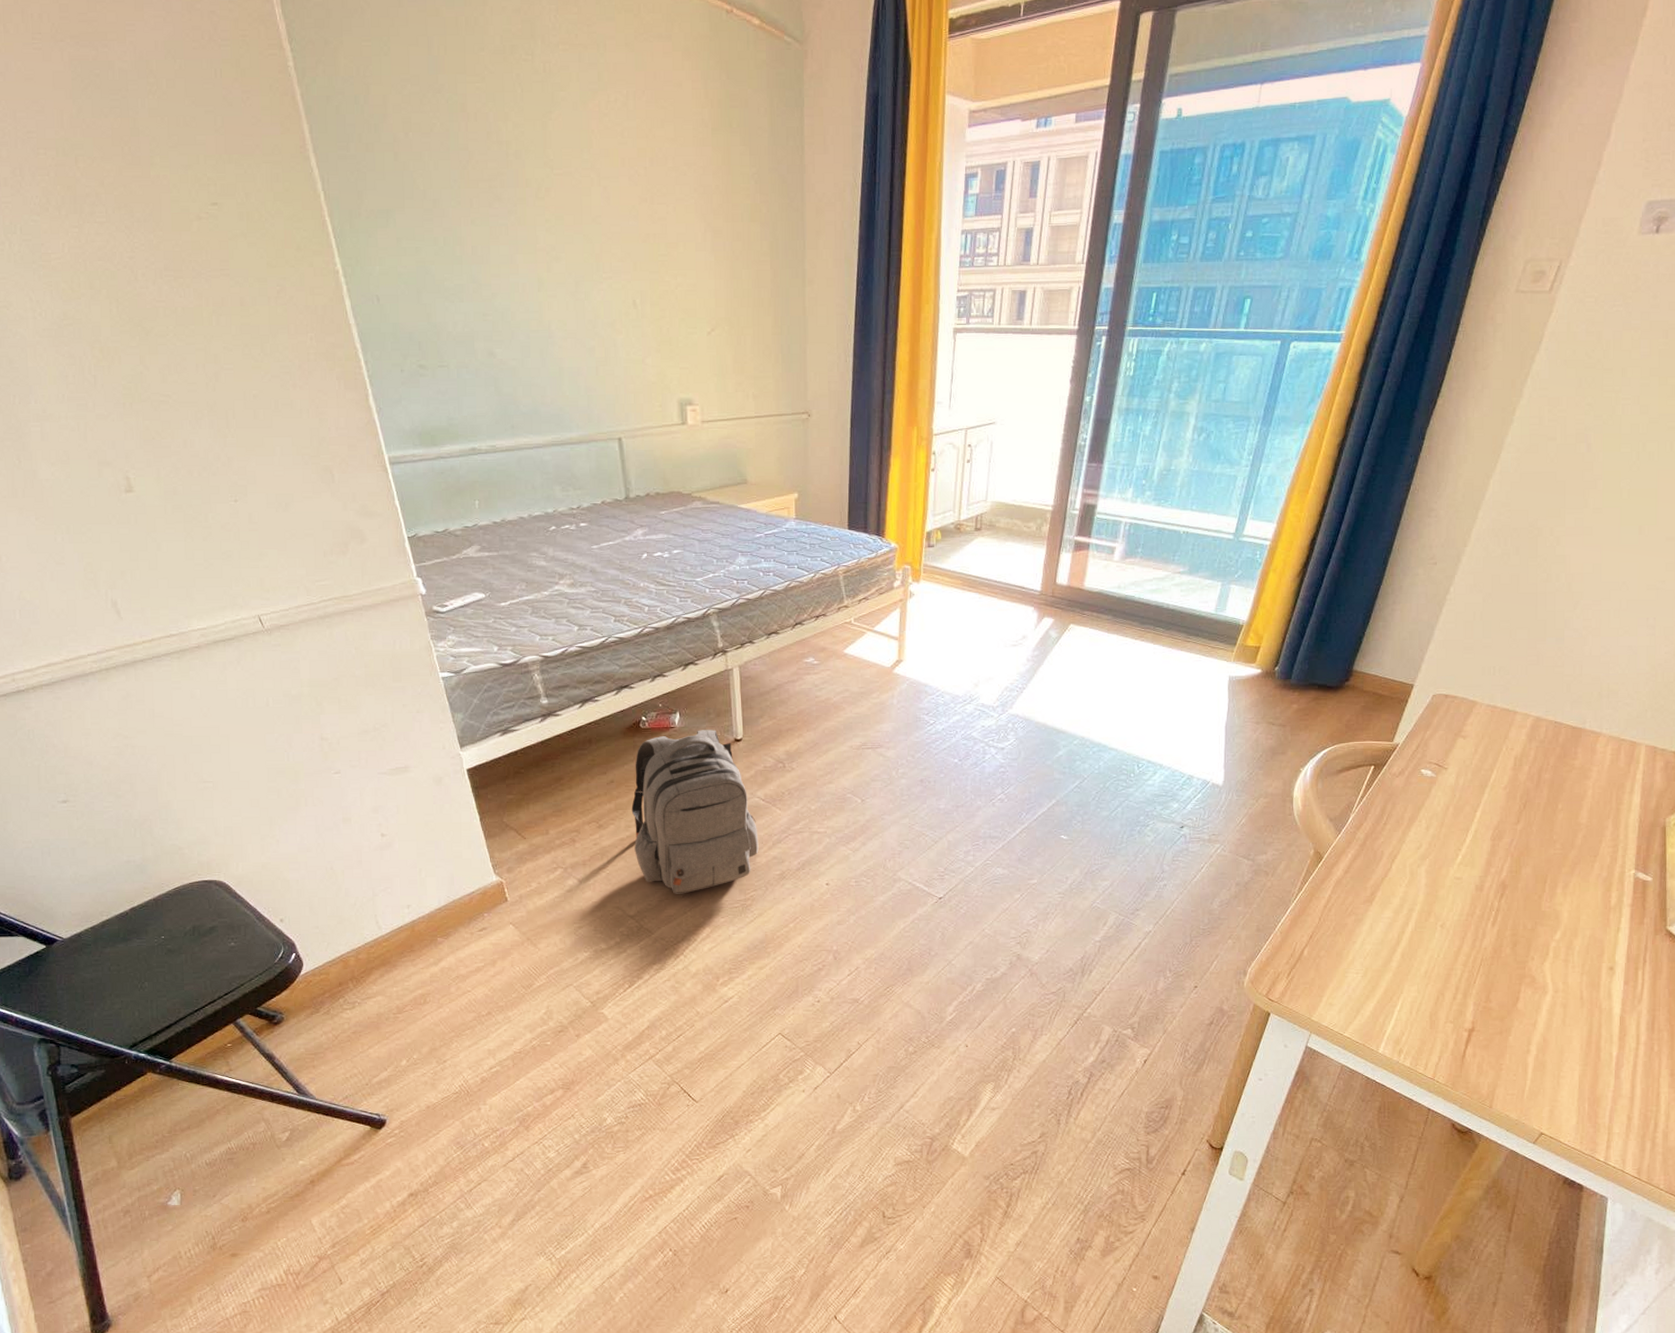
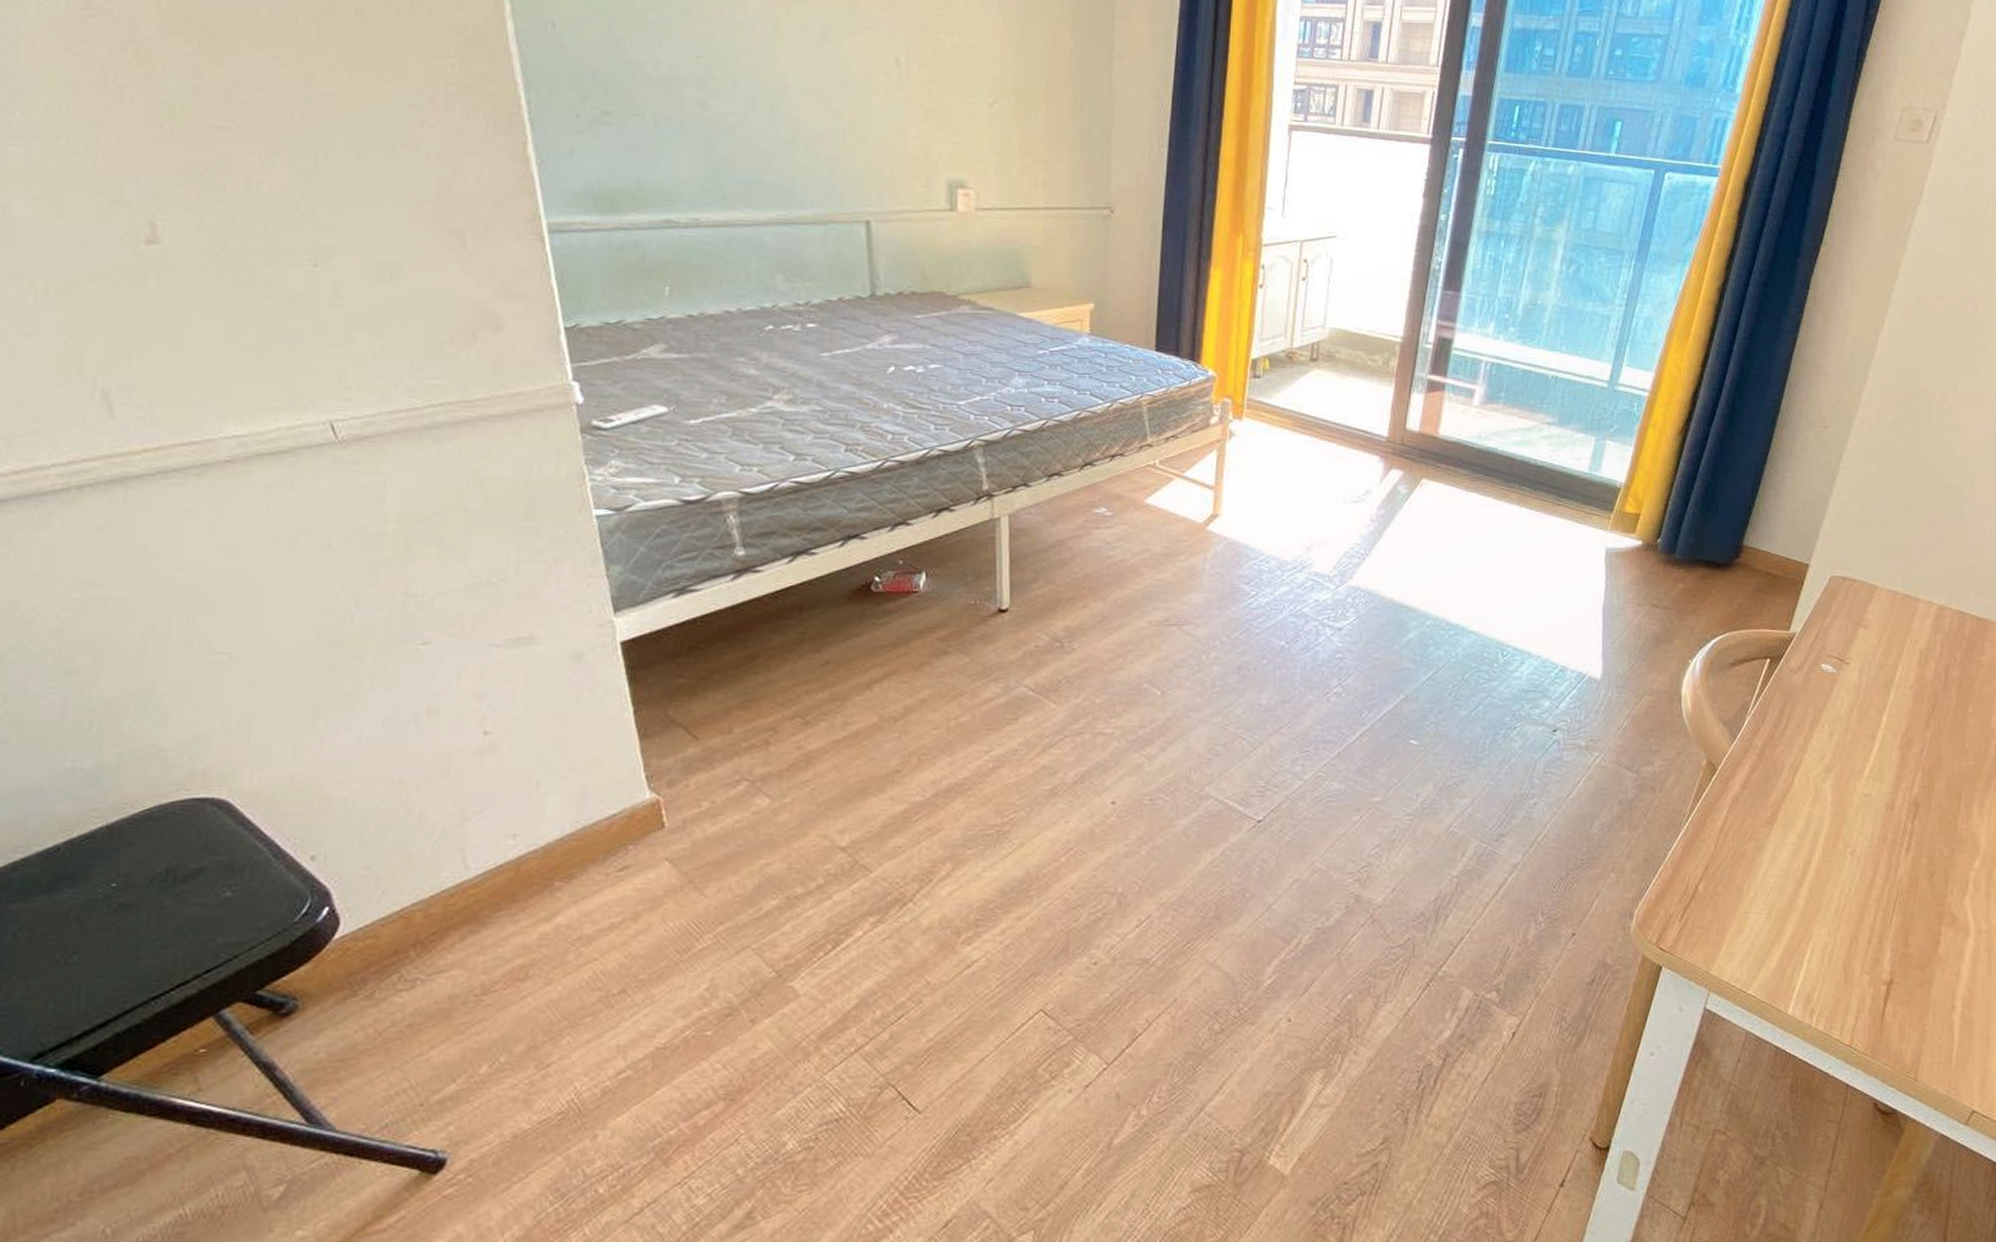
backpack: present [631,730,759,894] -> none [852,596,1024,817]

